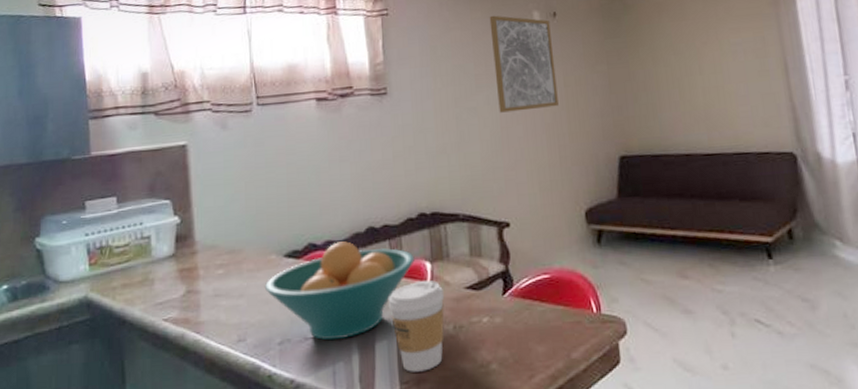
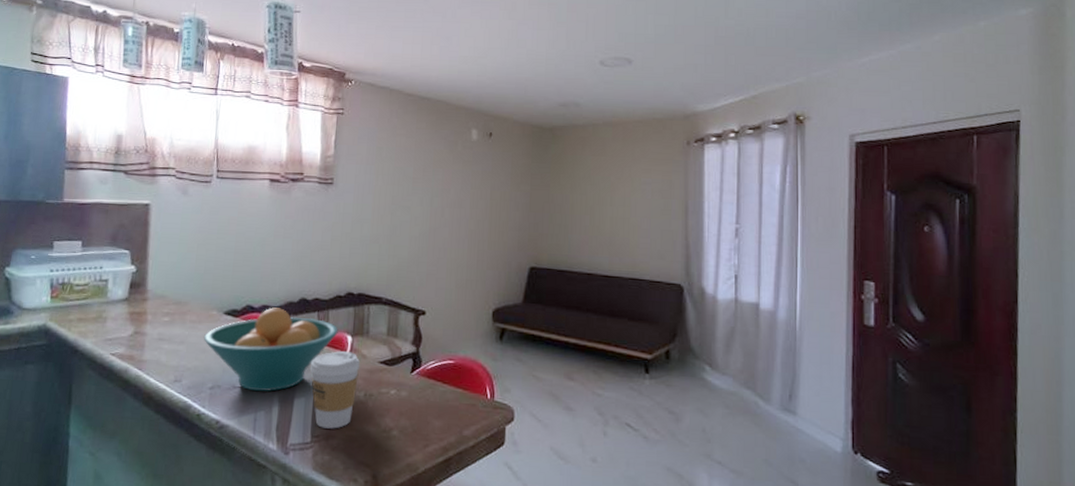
wall art: present [489,15,559,113] -> none [430,127,485,216]

